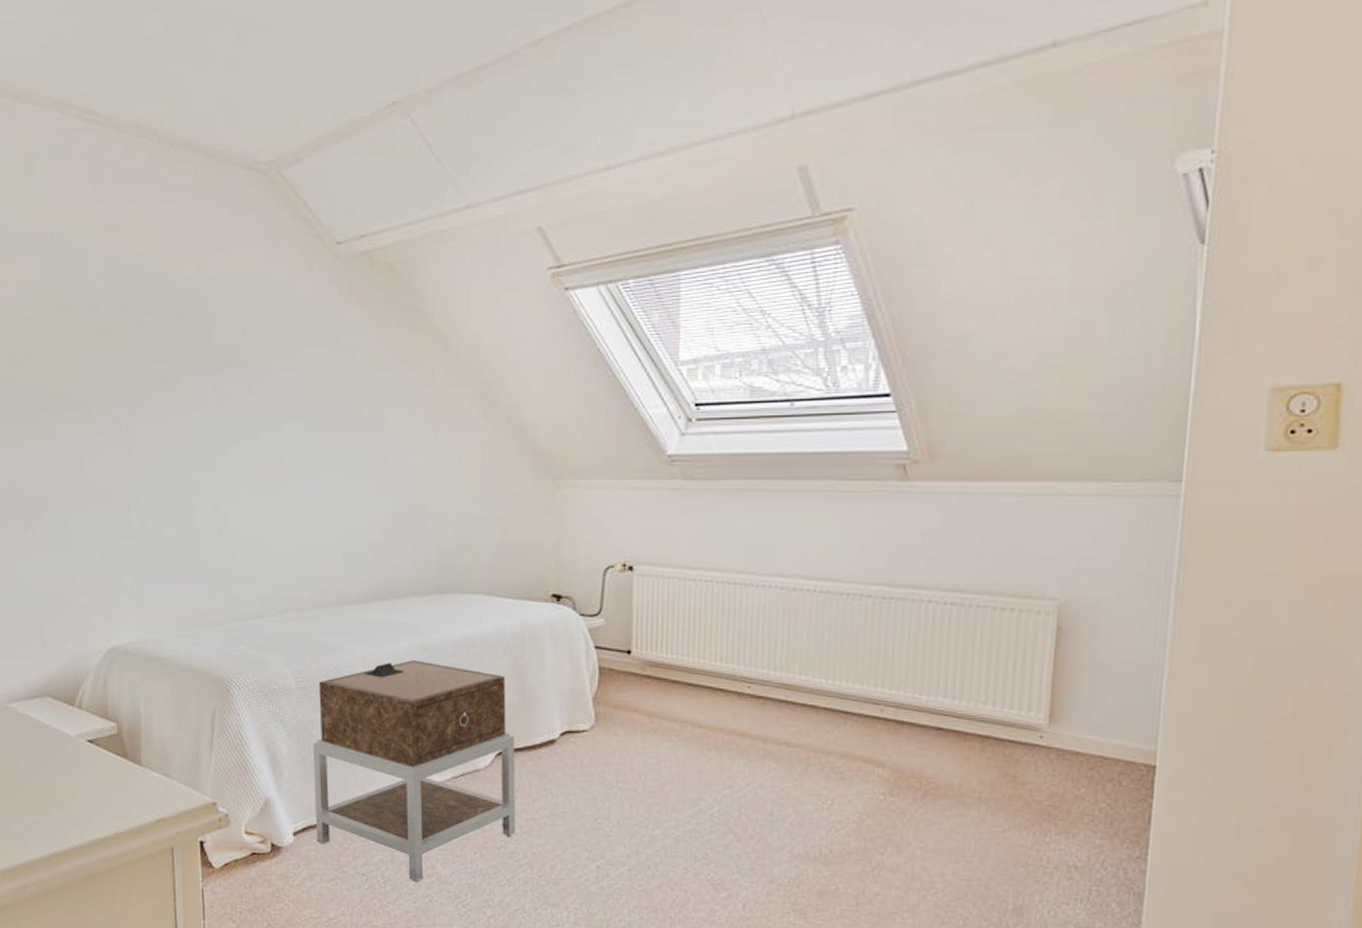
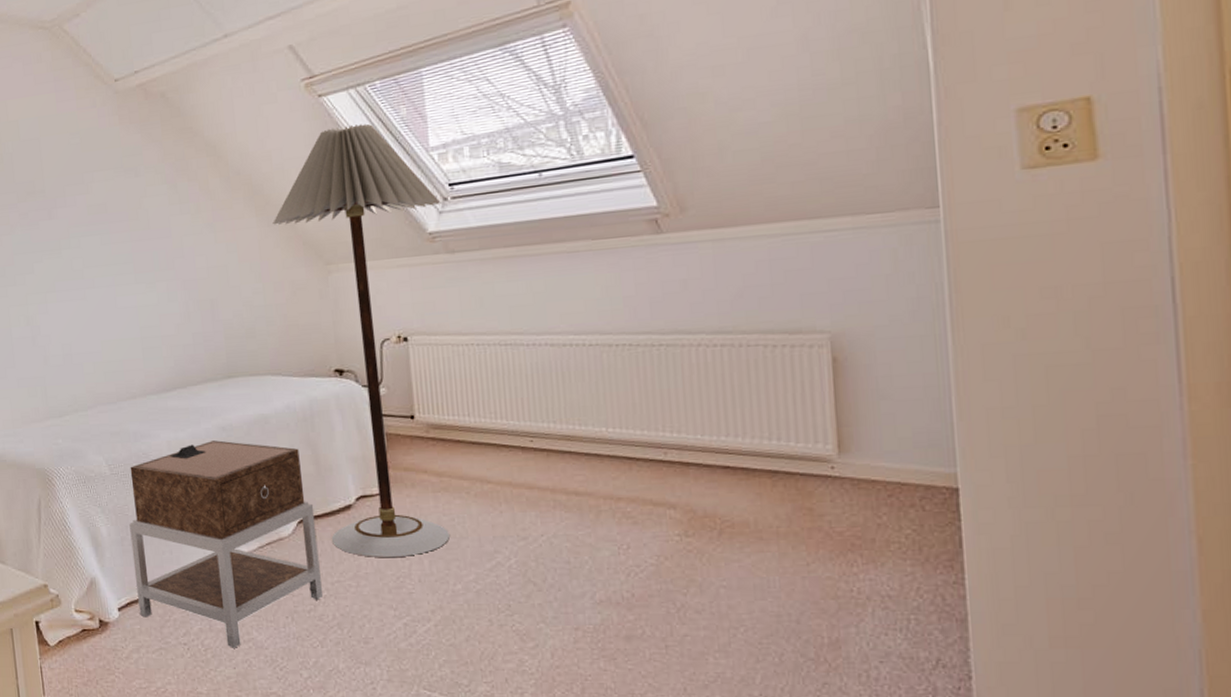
floor lamp: none [501,326,685,798] -> present [273,124,451,558]

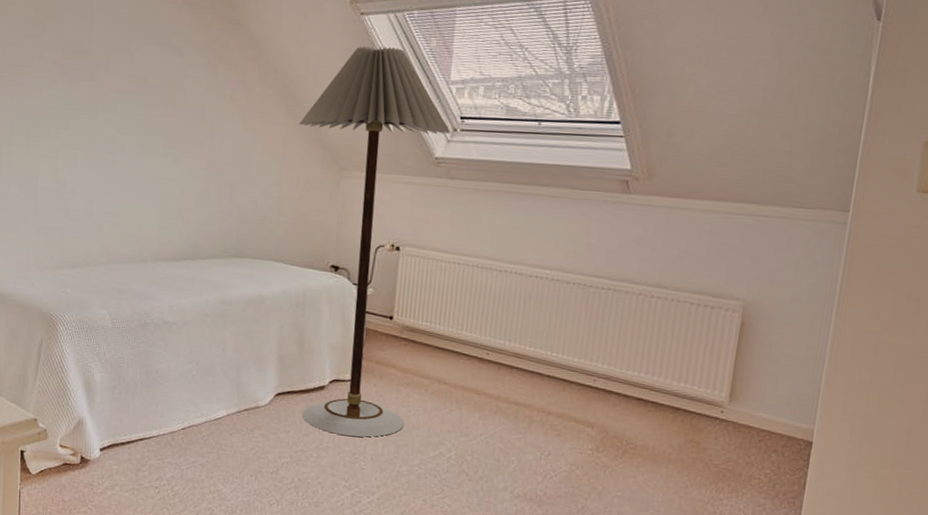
nightstand: present [129,440,323,648] -> none [119,311,292,497]

